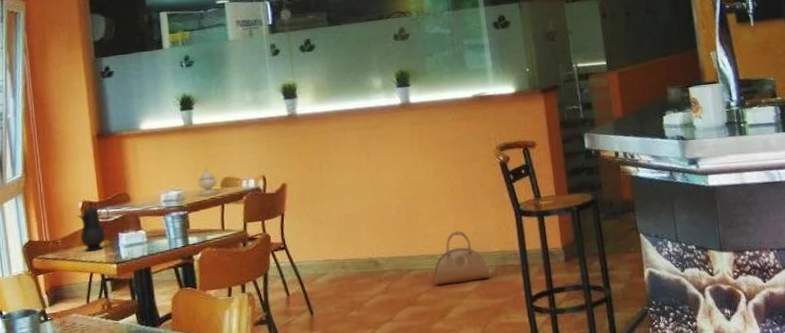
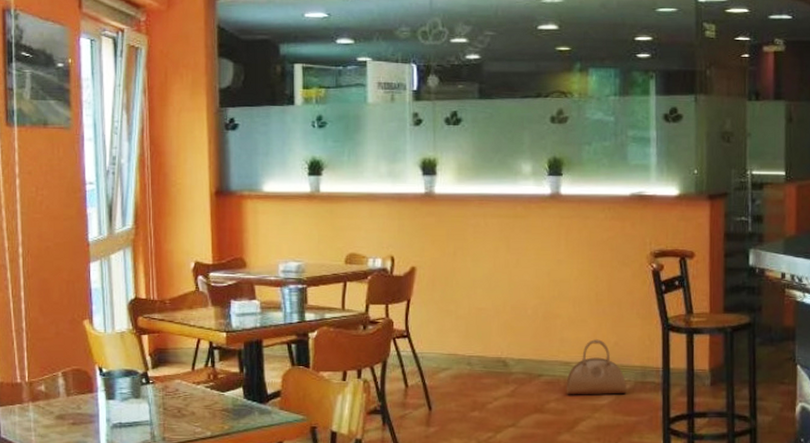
coffeepot: present [77,202,109,252] -> none [188,263,222,317]
sugar bowl: present [197,166,219,198] -> none [320,239,342,272]

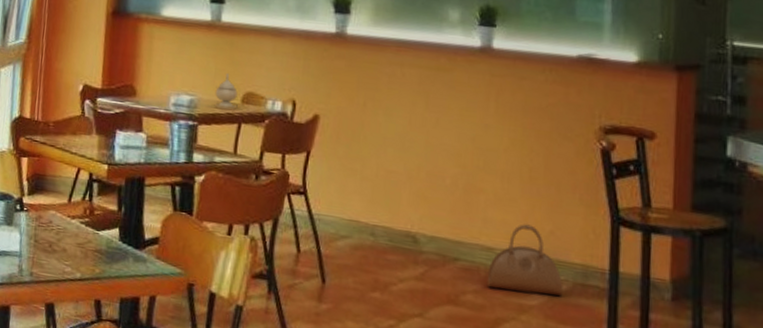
sugar bowl: none [320,239,342,272] -> present [214,73,238,111]

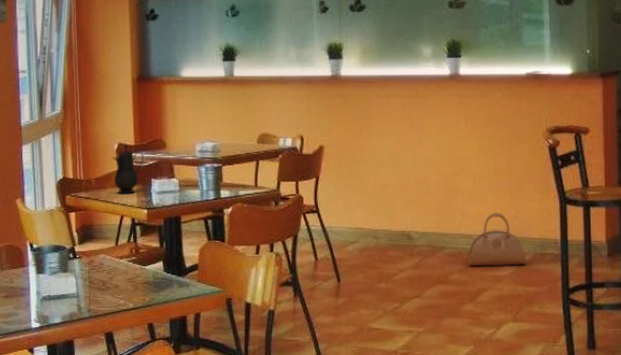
coffeepot: none [74,87,111,146] -> present [112,145,144,195]
sugar bowl: present [214,73,238,111] -> none [234,120,255,152]

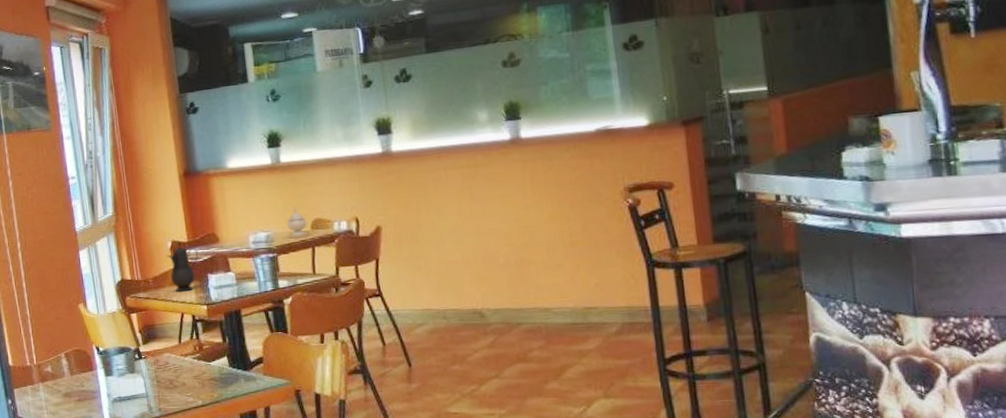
sugar bowl: none [234,120,255,152] -> present [287,207,309,240]
handbag: present [468,213,527,267] -> none [548,282,615,342]

